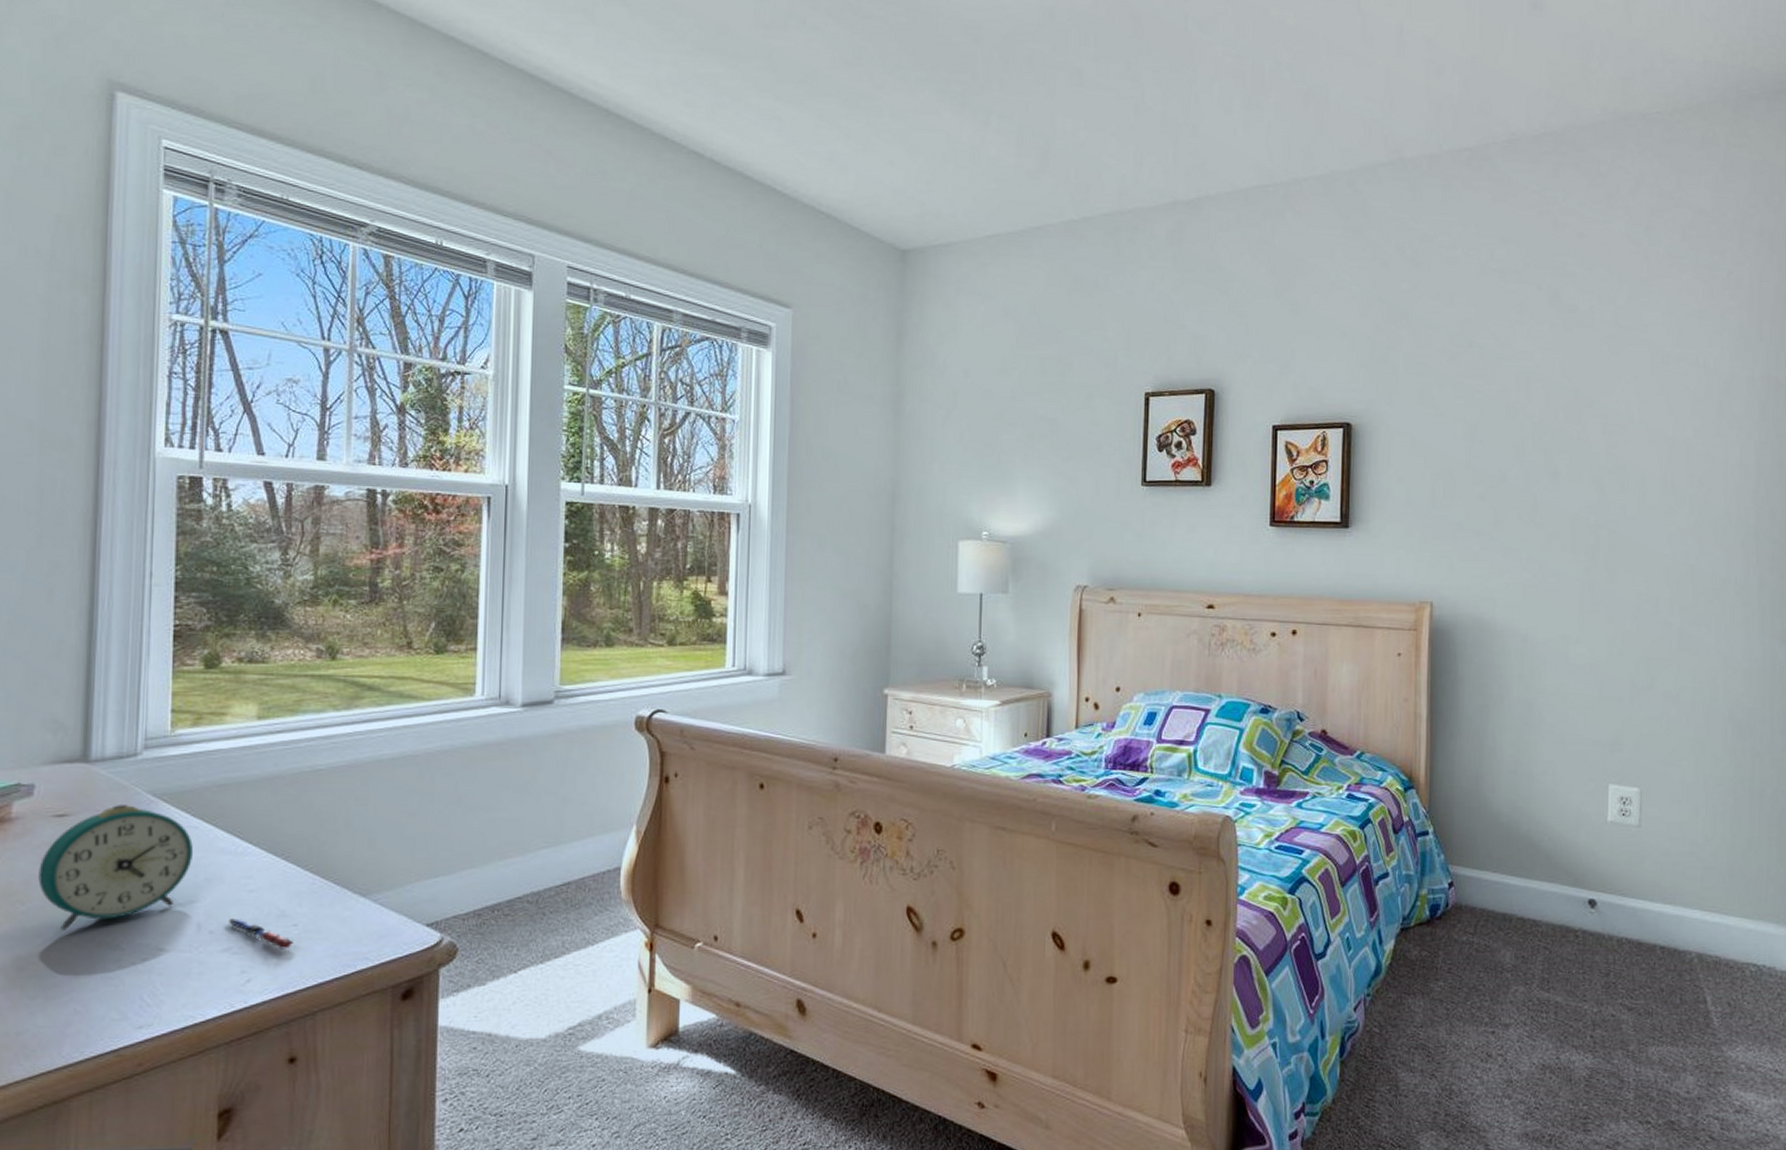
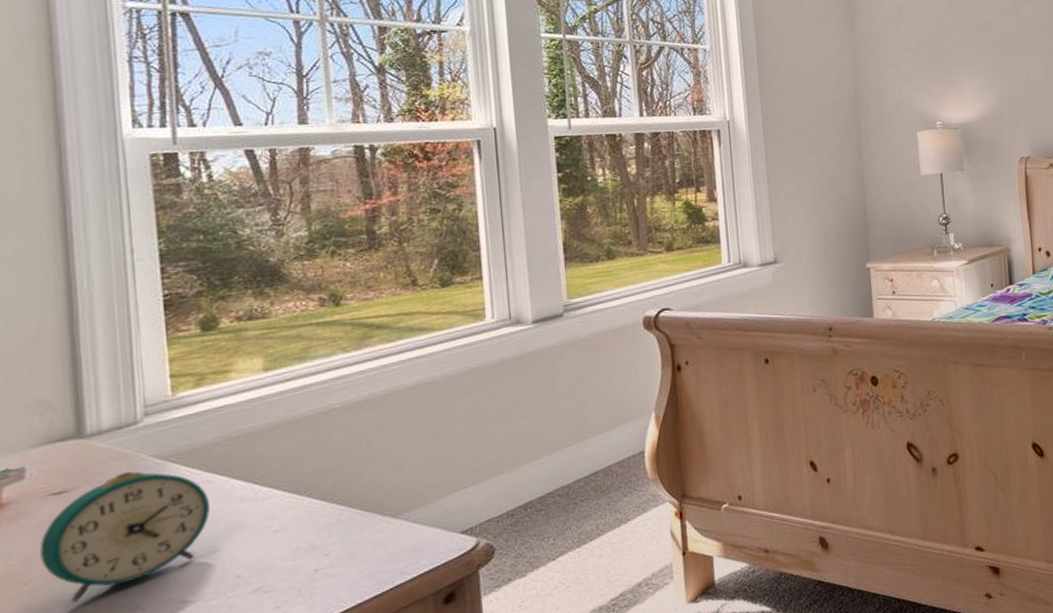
pen: present [224,917,294,950] -> none [251,558,328,580]

